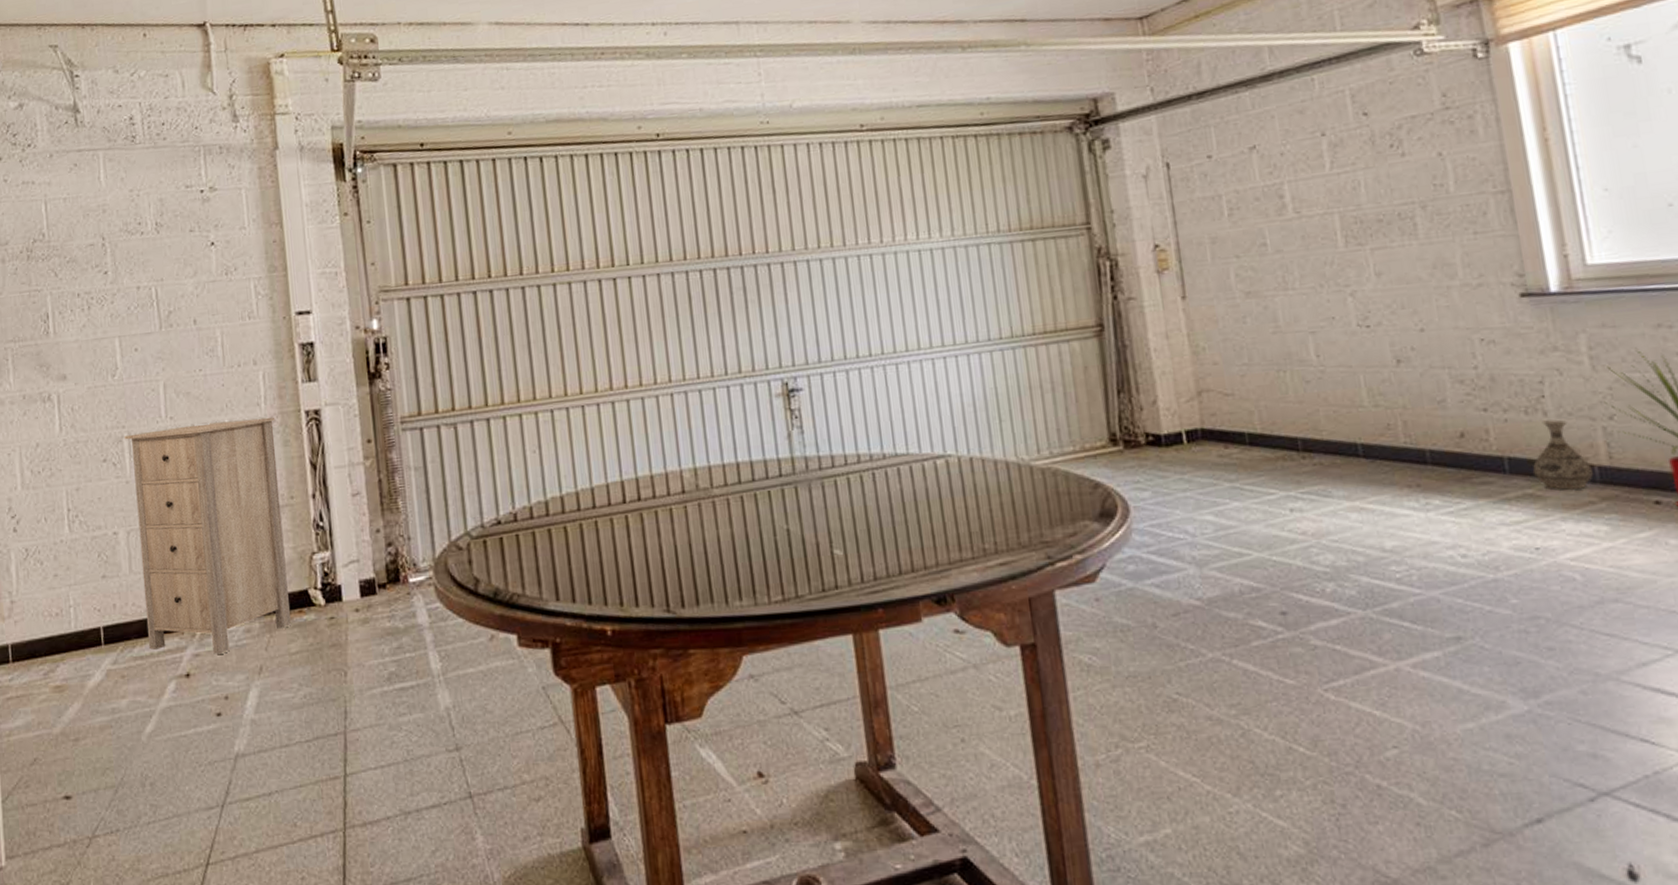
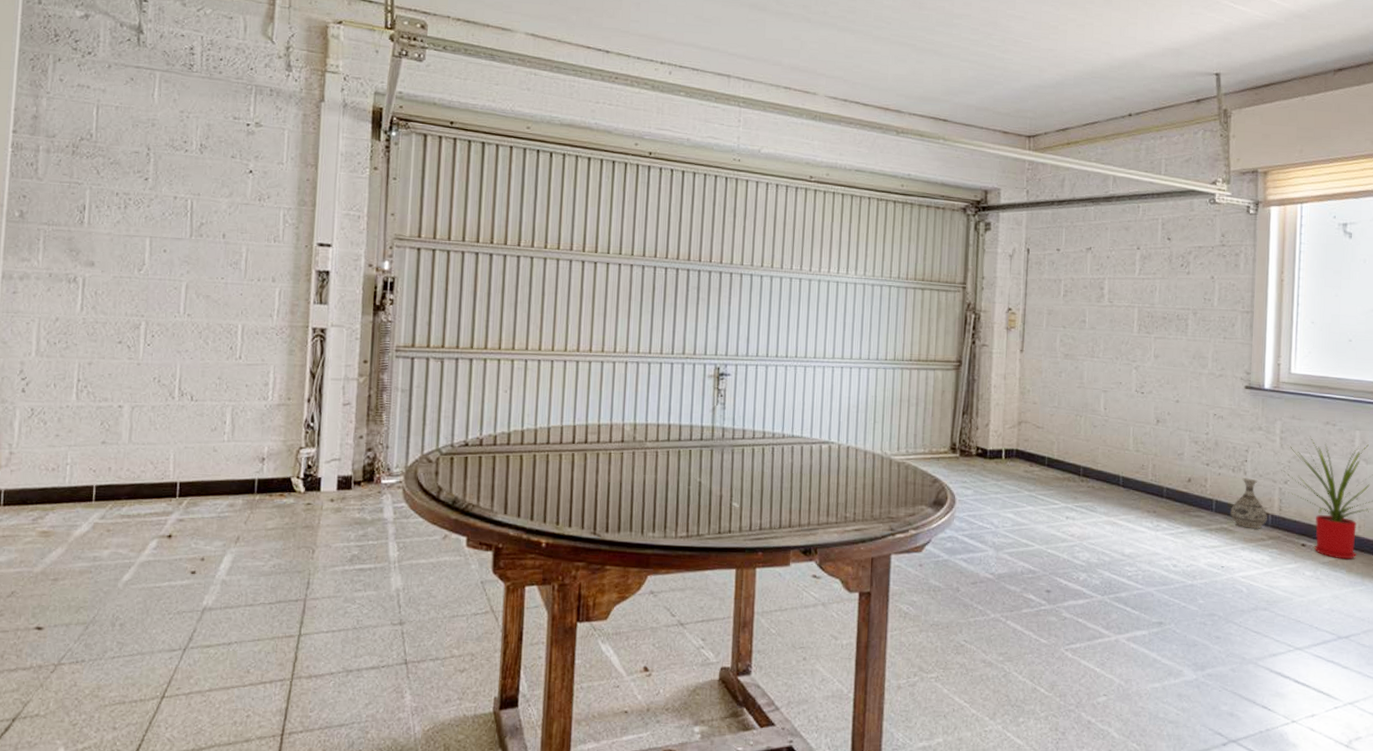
storage cabinet: present [124,417,292,654] -> none [137,323,285,522]

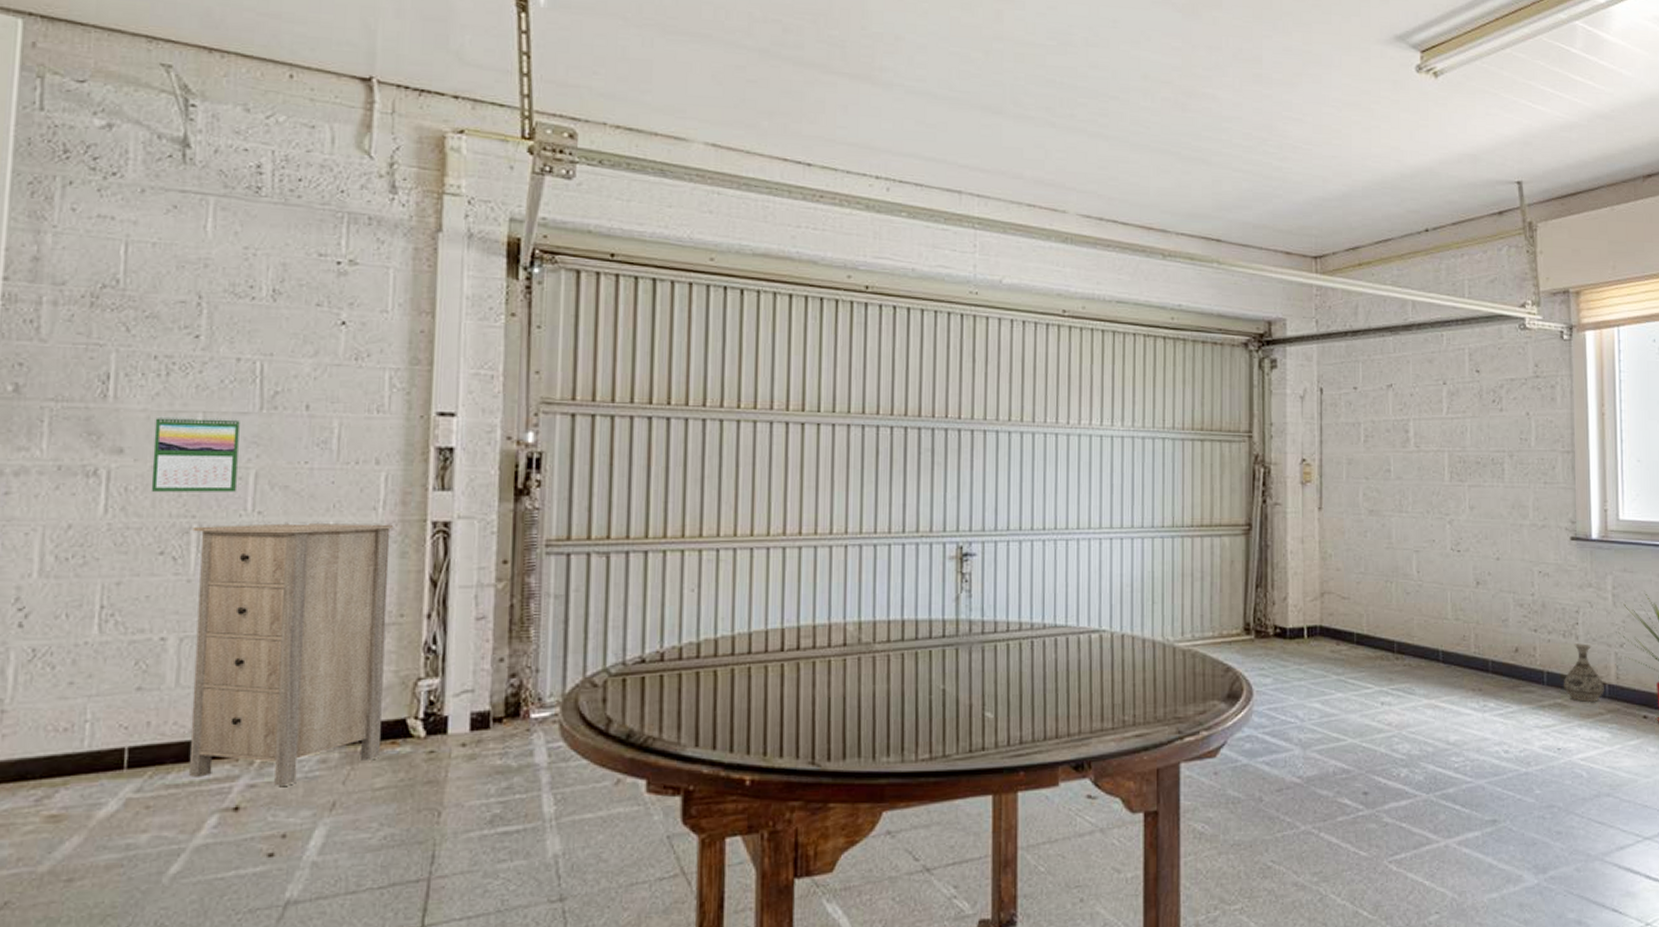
calendar: none [113,239,176,299] -> present [151,416,240,492]
storage cabinet: none [137,323,285,522] -> present [188,523,394,786]

